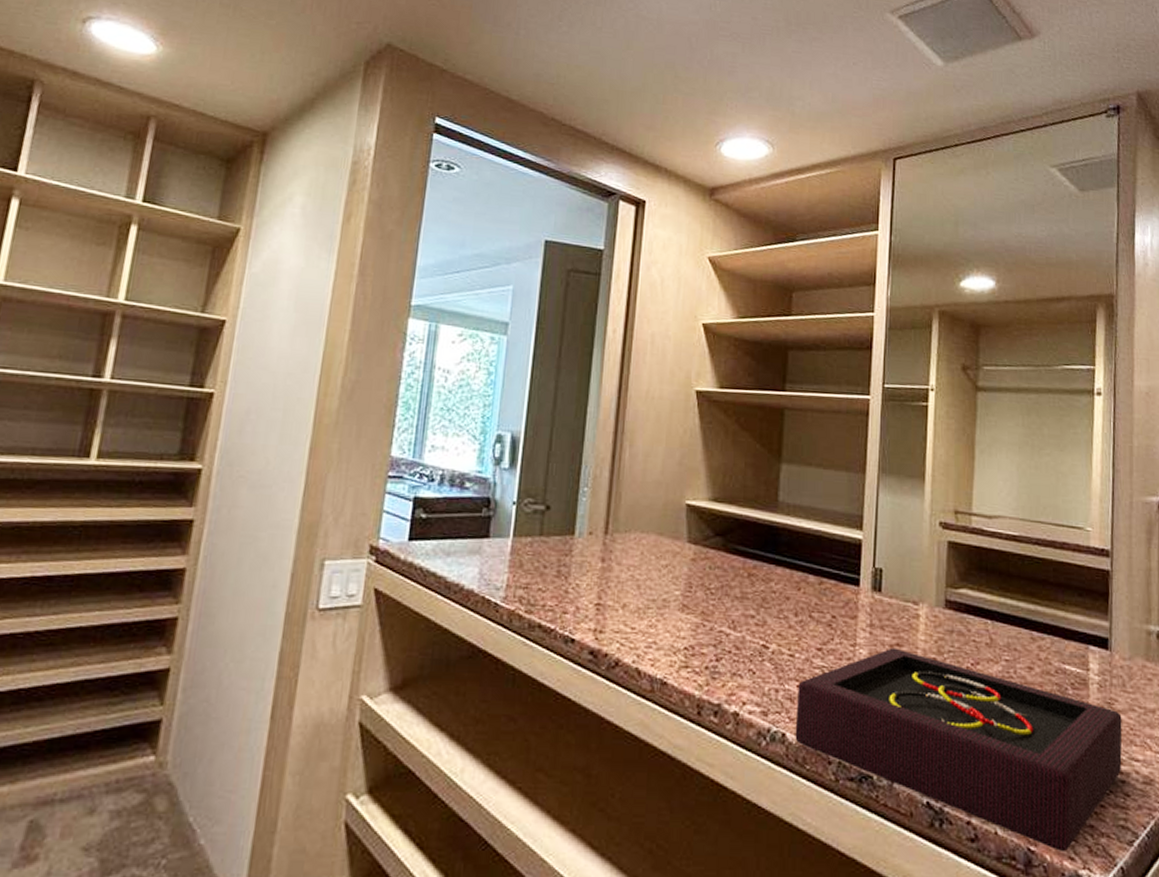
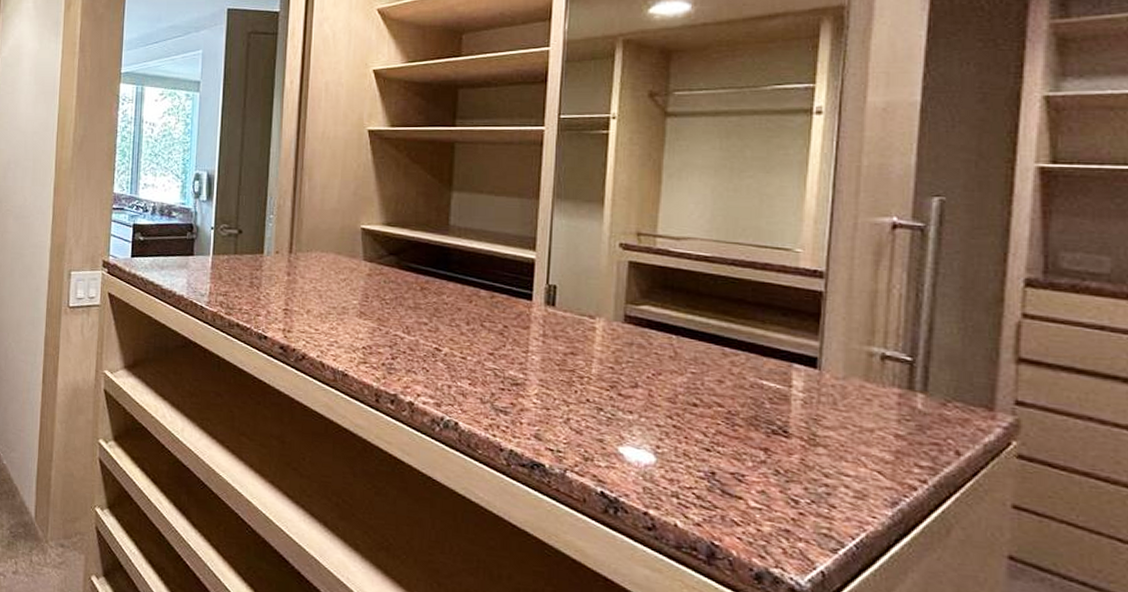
jewelry box: present [795,647,1123,851] -> none [467,356,830,550]

